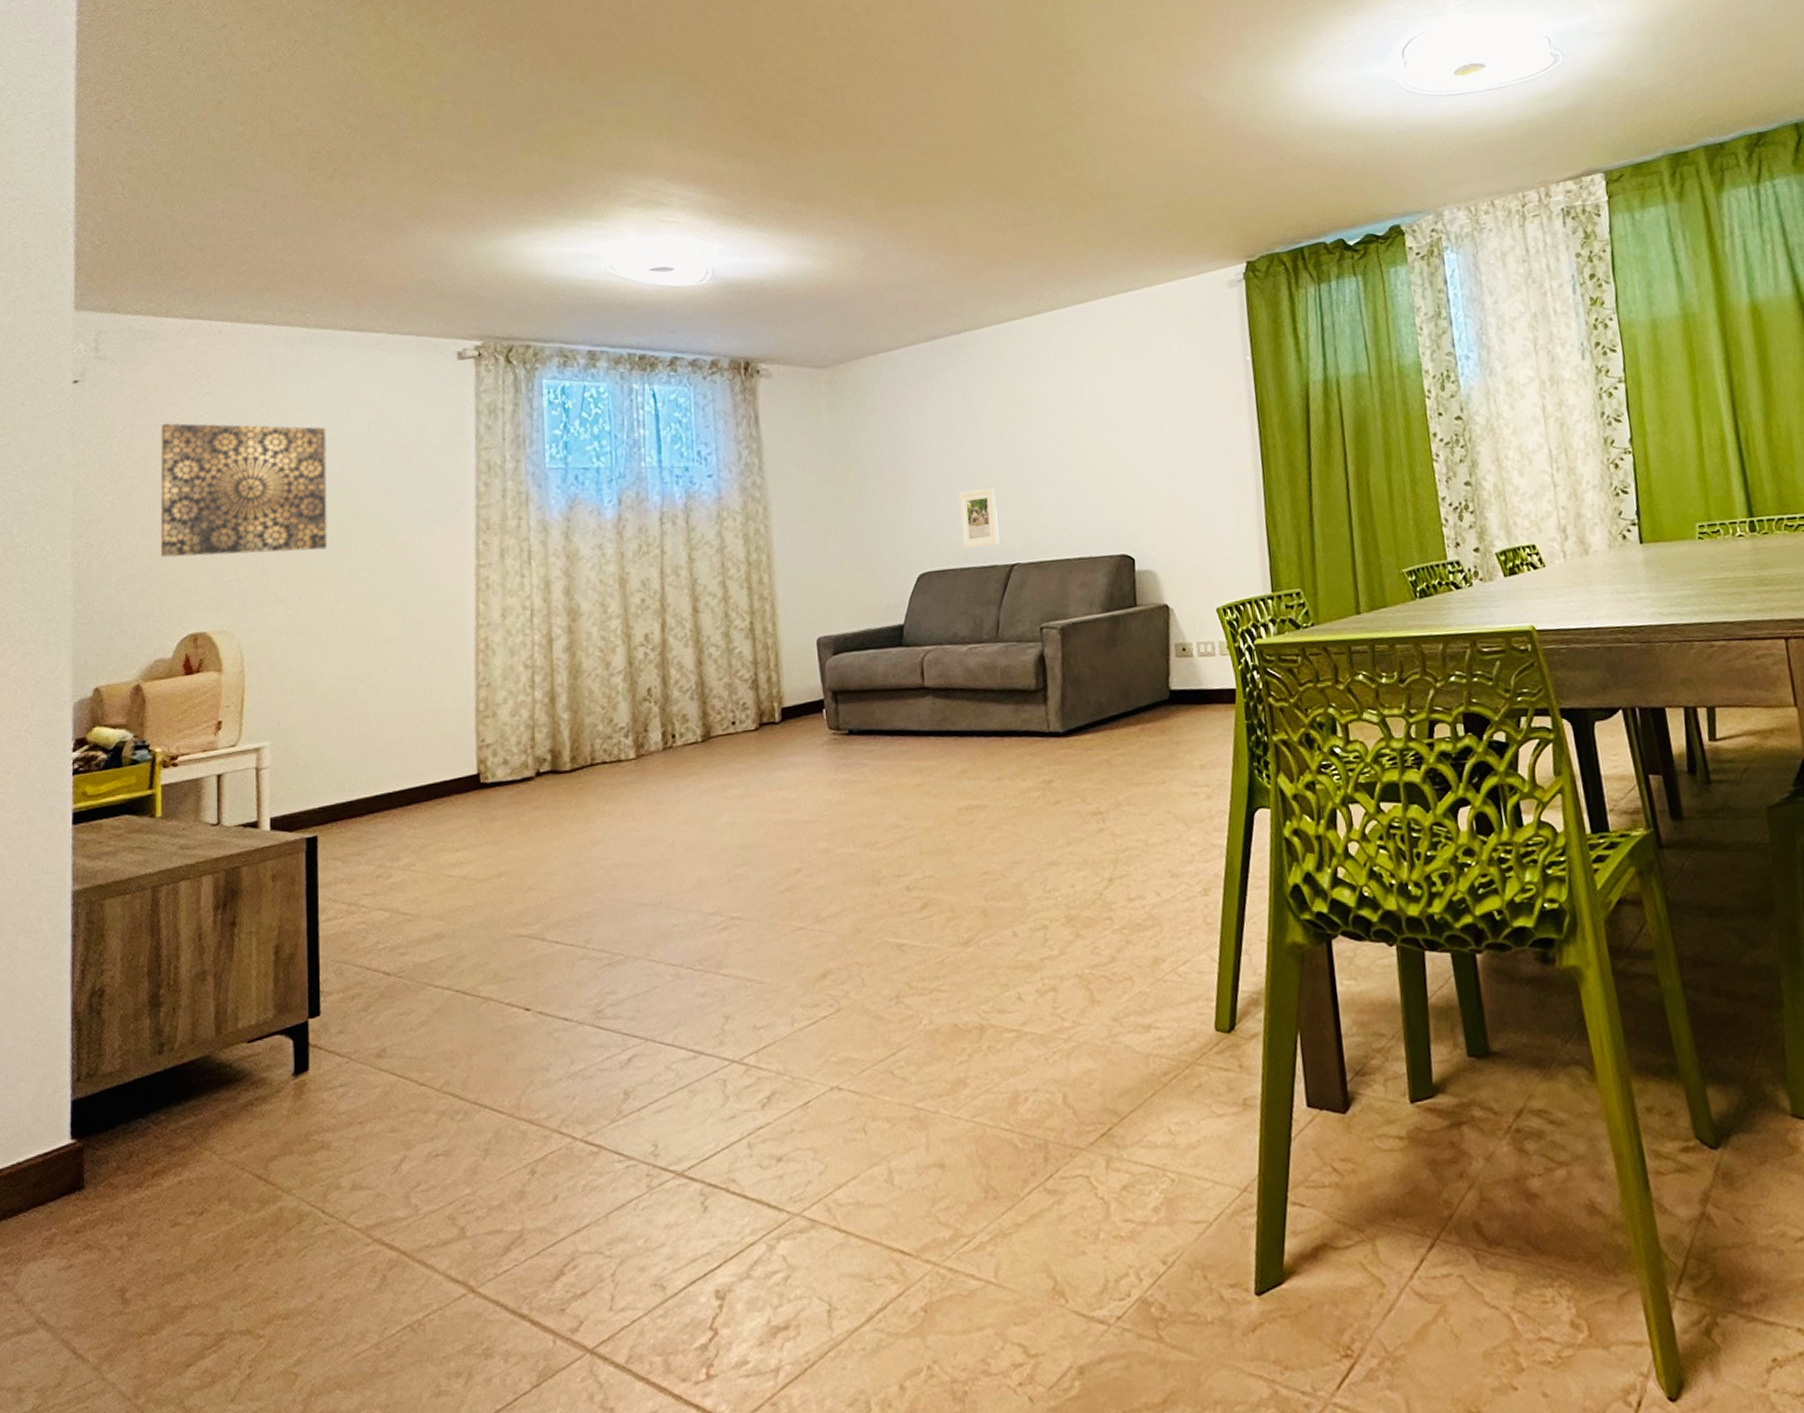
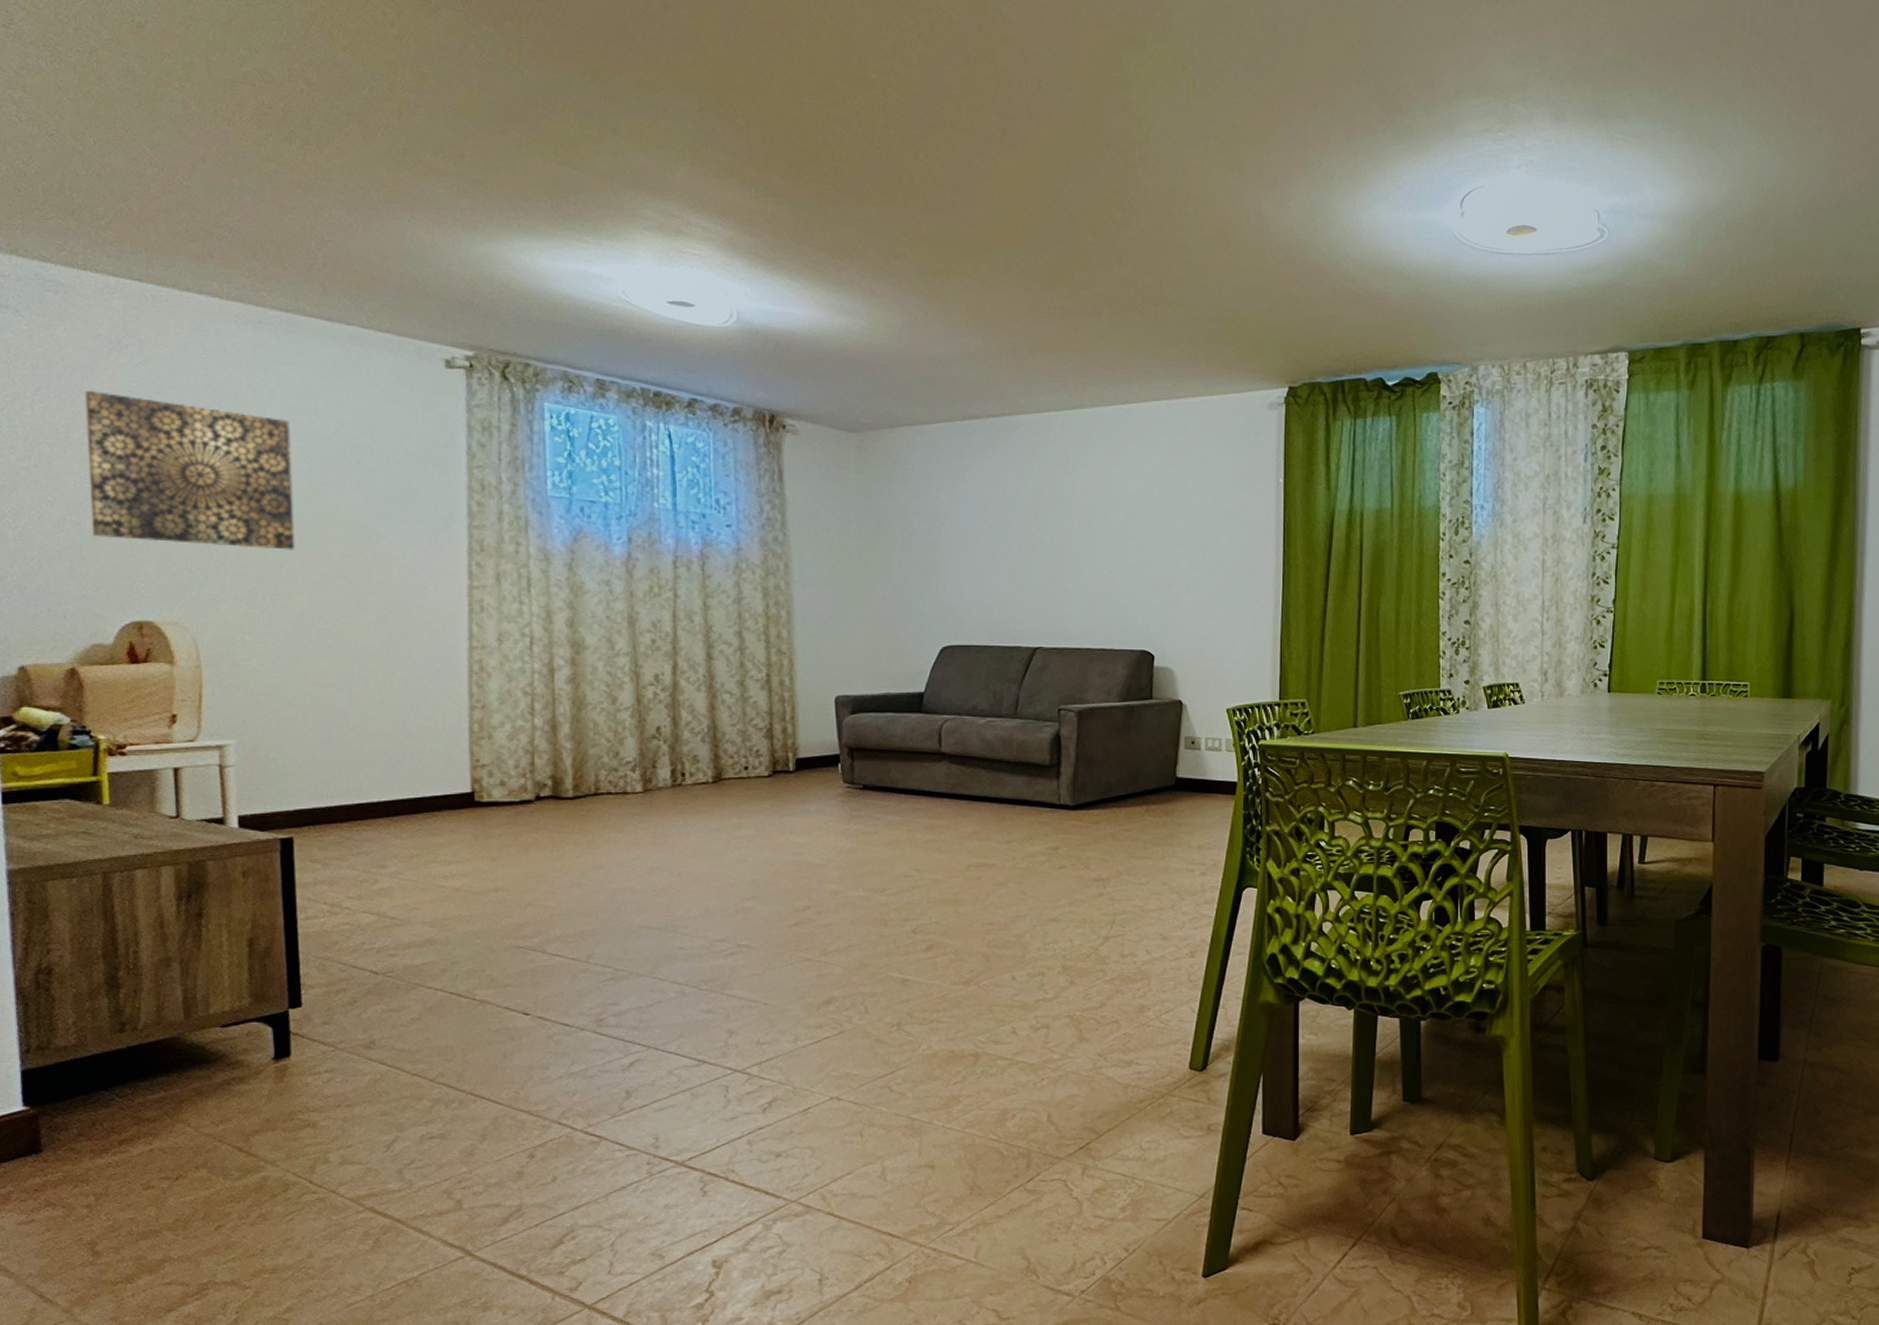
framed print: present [959,488,1000,548] -> none [987,573,1024,627]

